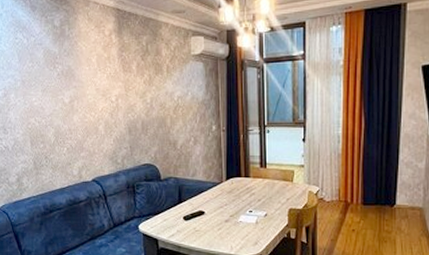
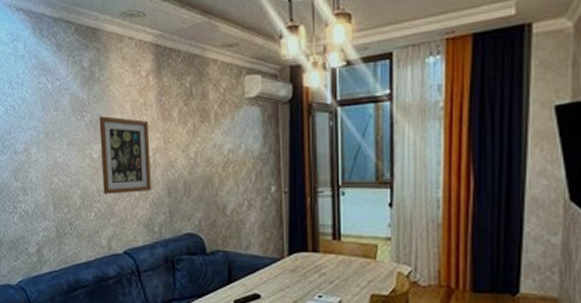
wall art: none [69,68,115,133] -> present [99,116,151,195]

